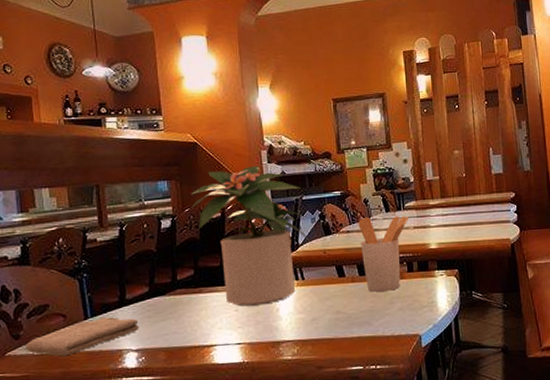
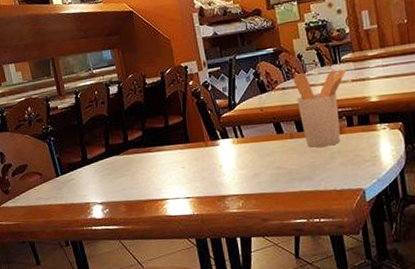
washcloth: present [26,317,139,357] -> none [14,174,101,208]
potted plant: present [191,165,313,307] -> none [132,28,249,164]

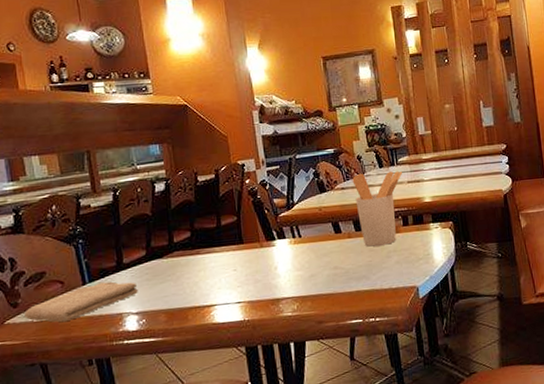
washcloth: none [14,174,101,208] -> present [24,281,138,323]

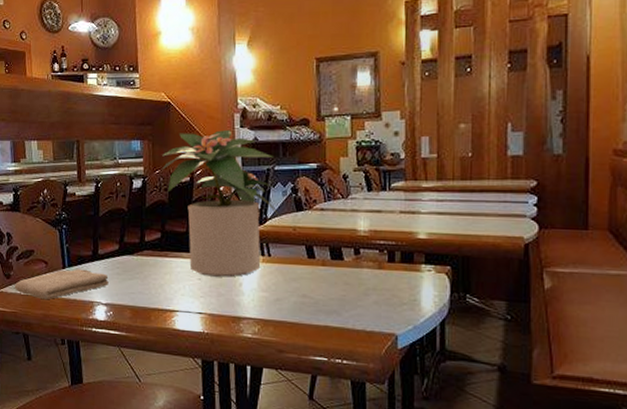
potted plant: none [184,125,308,266] -> present [162,129,282,277]
utensil holder: present [352,171,403,247] -> none [334,194,396,281]

